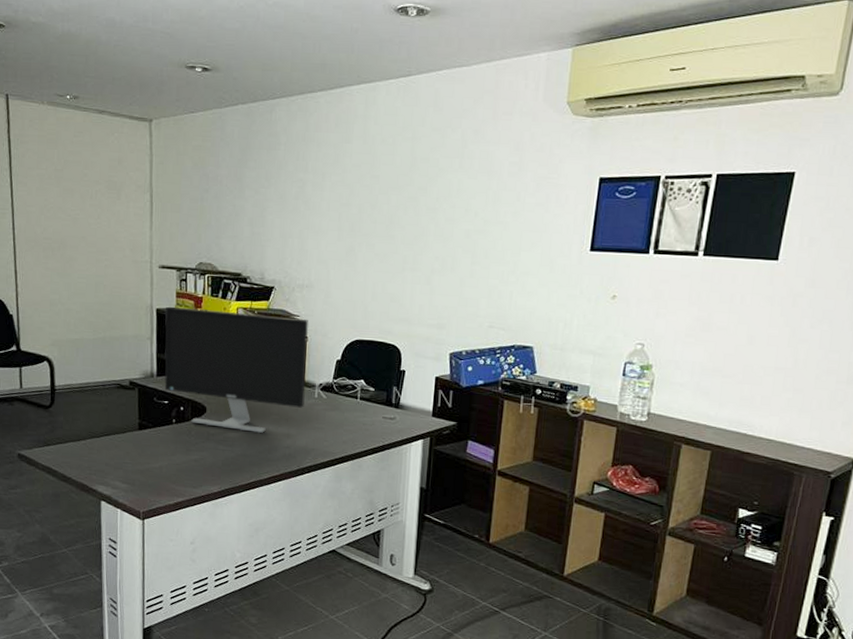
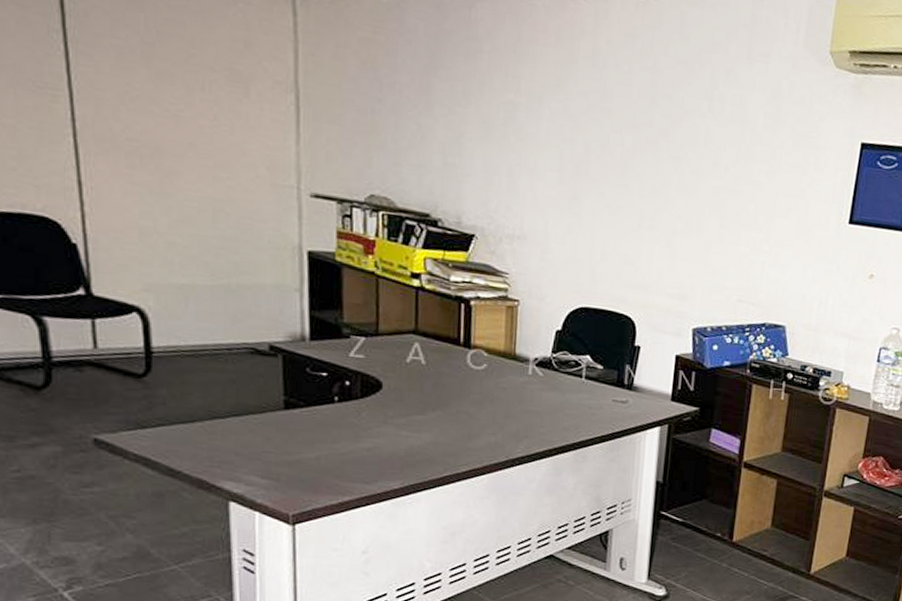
monitor: present [164,306,309,433] -> none [321,249,521,416]

